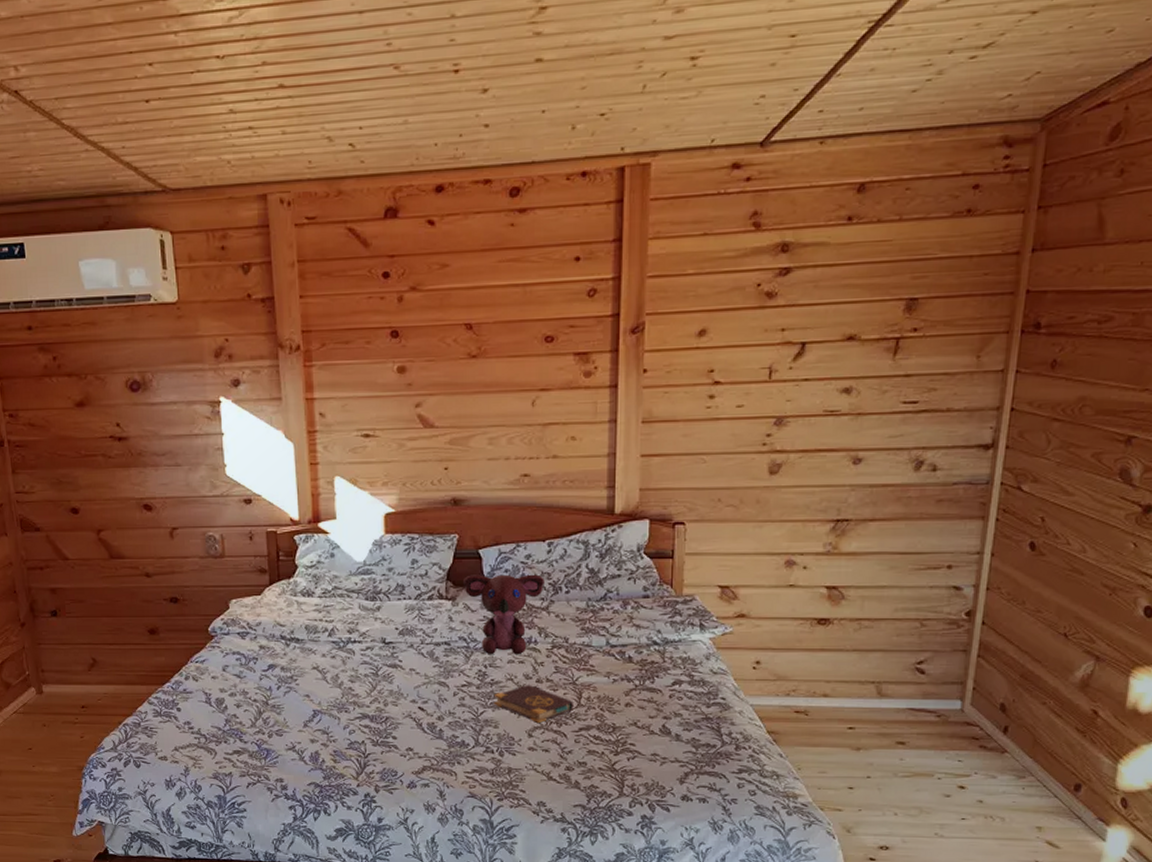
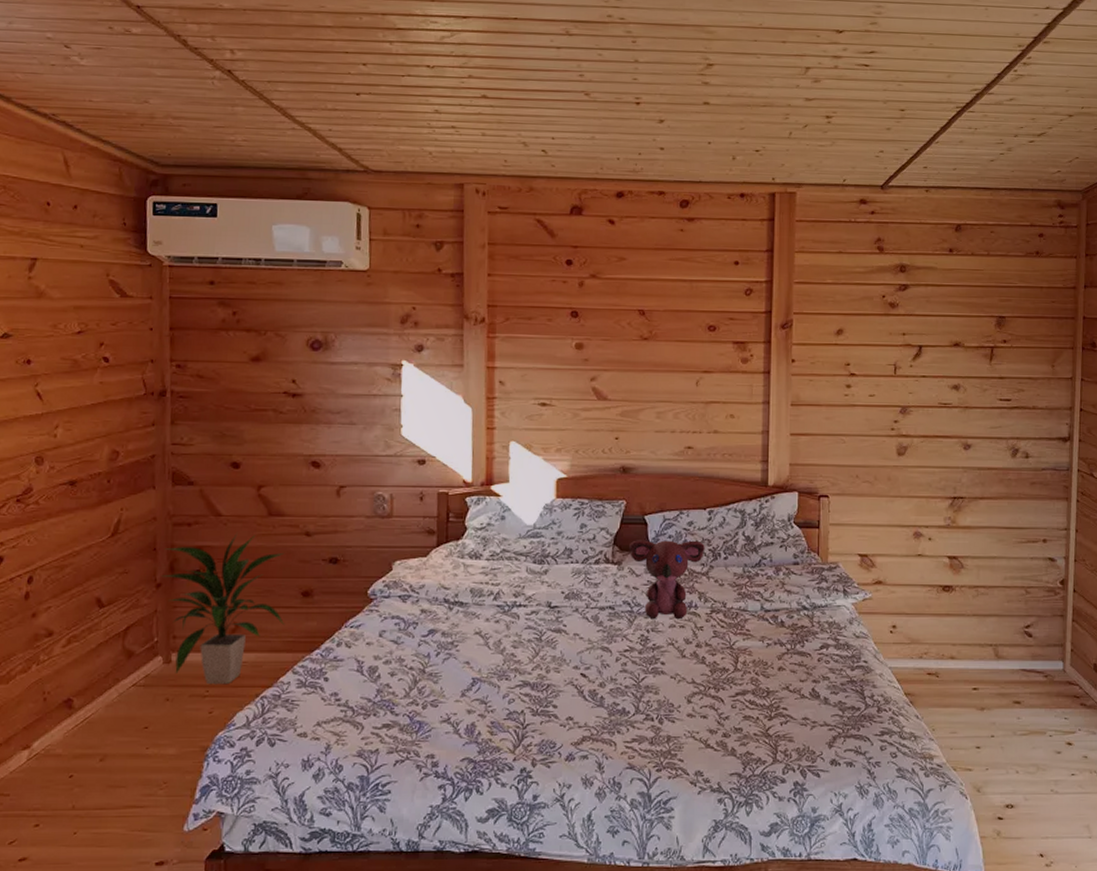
indoor plant: none [23,575,137,713] -> present [161,532,285,685]
book: present [493,684,573,723] -> none [655,648,730,688]

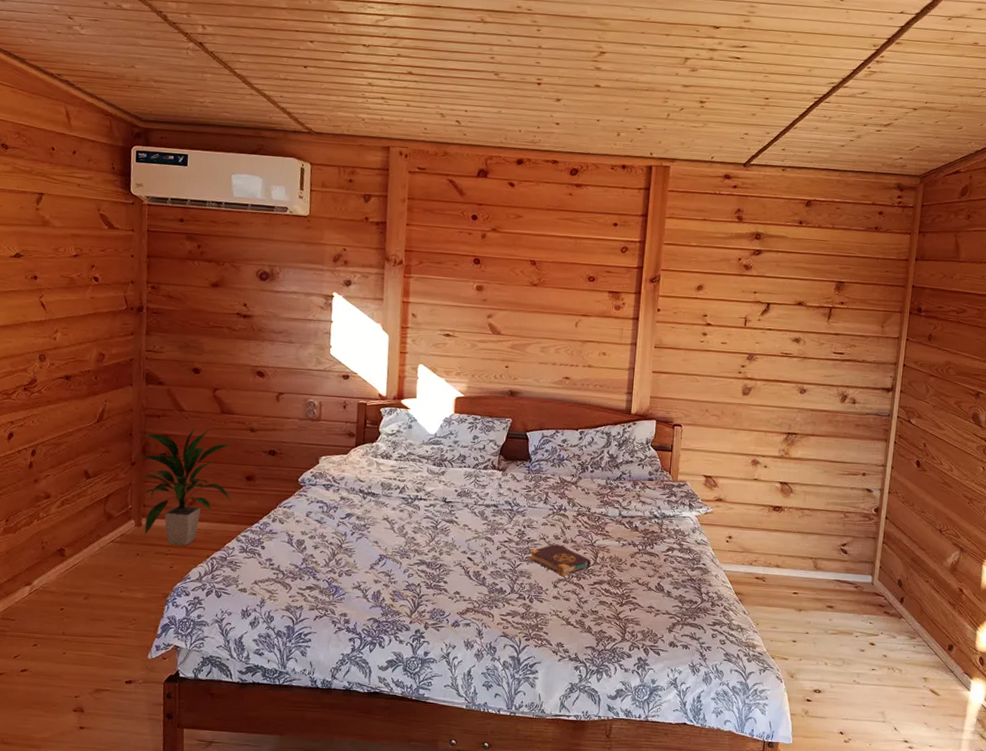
teddy bear: present [629,540,705,620] -> none [513,452,575,519]
book: none [655,648,730,688] -> present [528,543,591,576]

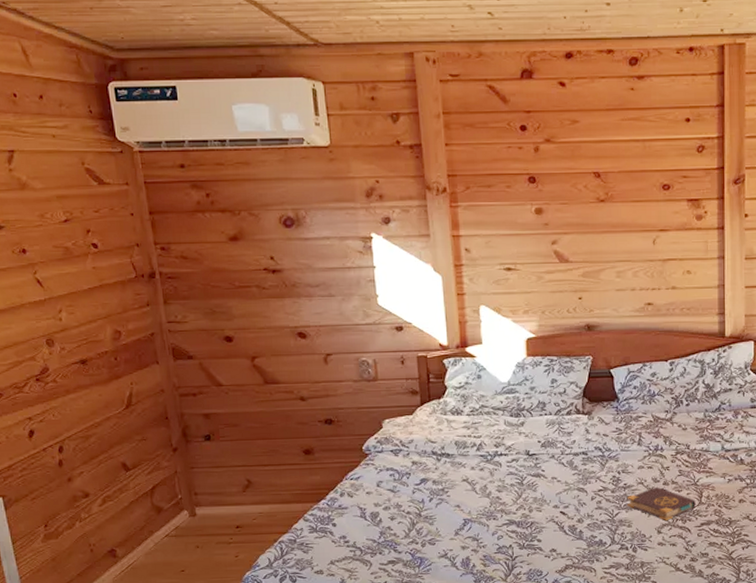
indoor plant: present [135,425,234,546] -> none [175,400,292,533]

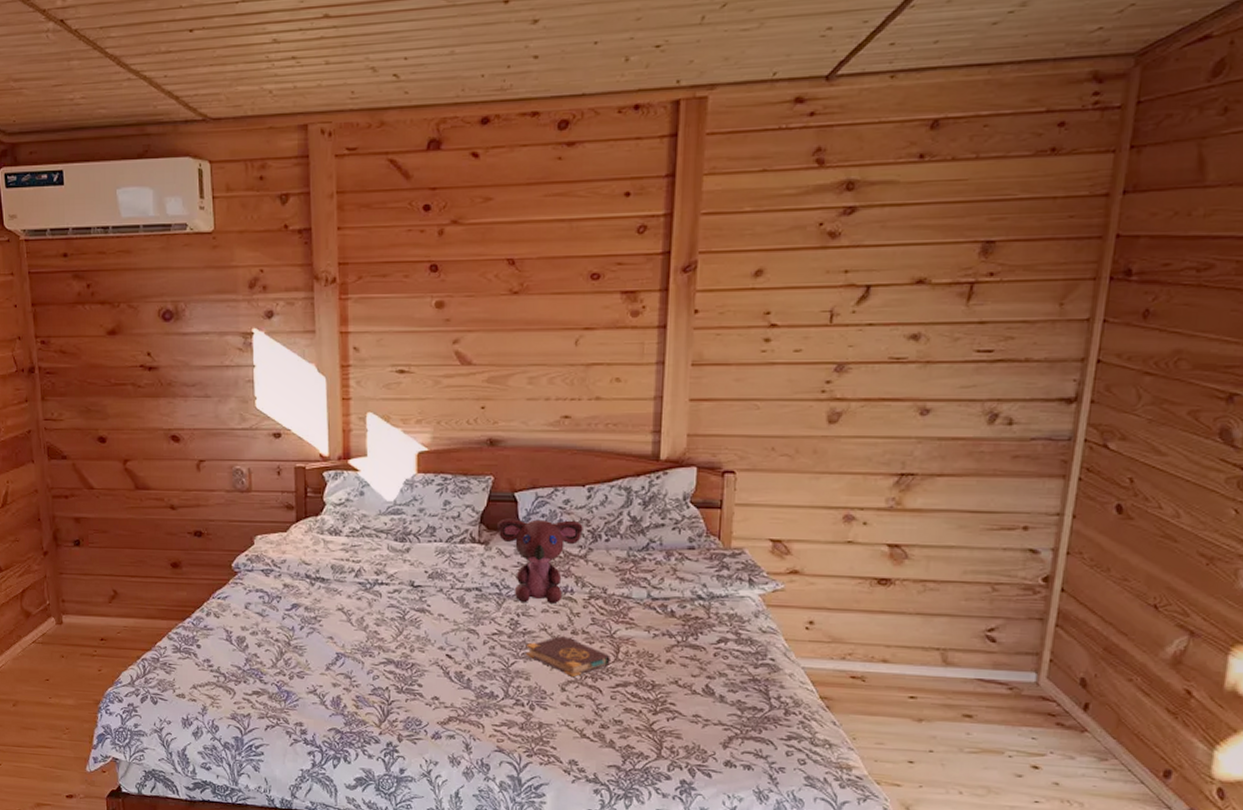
teddy bear: none [598,390,668,462] -> present [498,518,583,605]

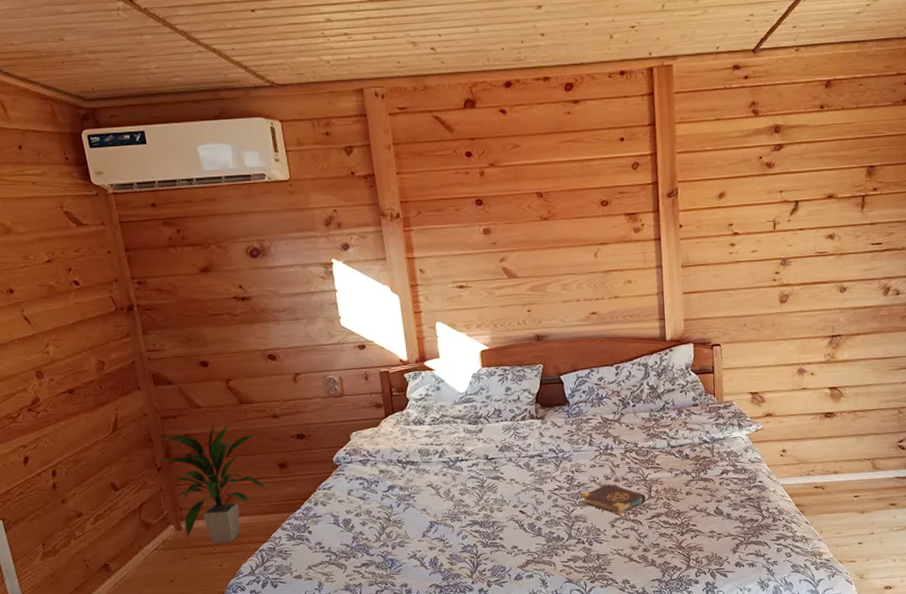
indoor plant: none [47,505,158,646] -> present [158,420,269,543]
teddy bear: present [498,518,583,605] -> none [550,393,615,462]

